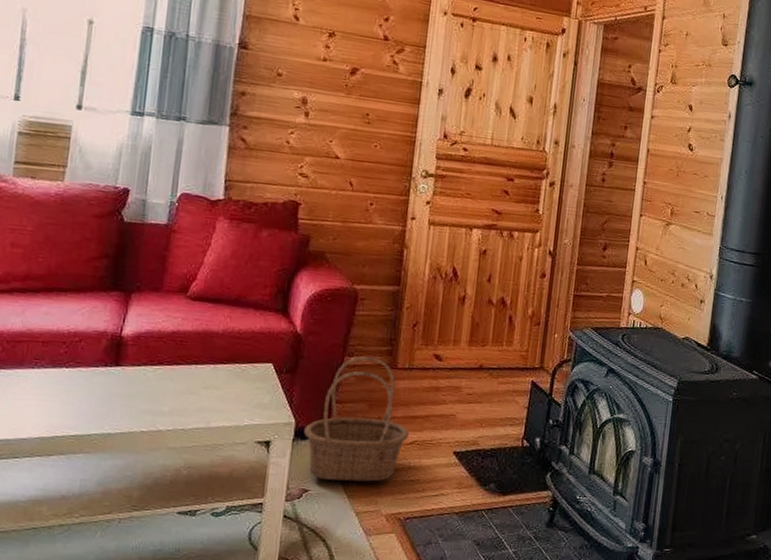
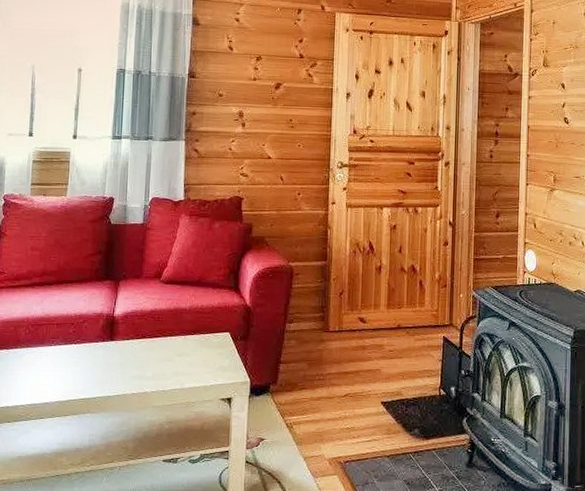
basket: present [304,356,410,482] -> none [257,322,344,431]

